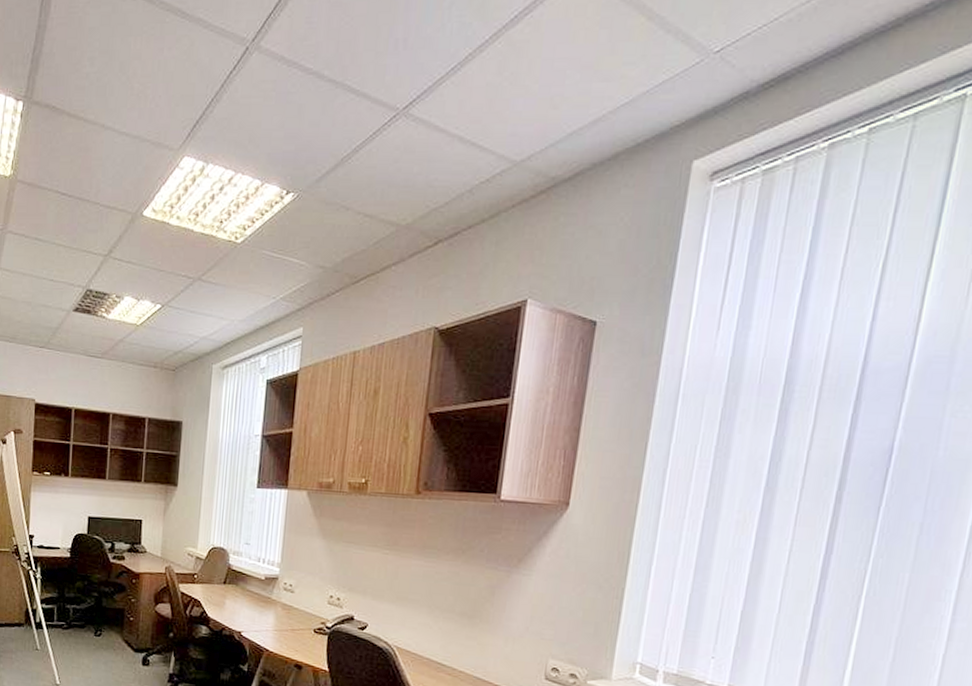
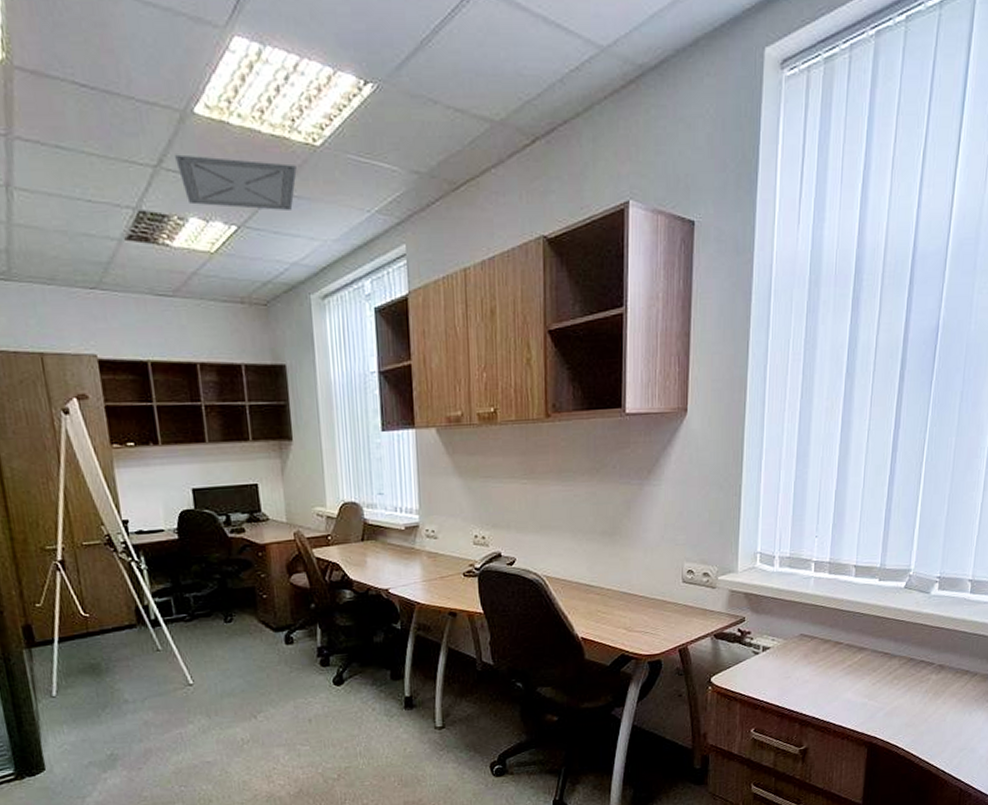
ceiling vent: none [122,247,218,294] -> present [175,154,297,210]

